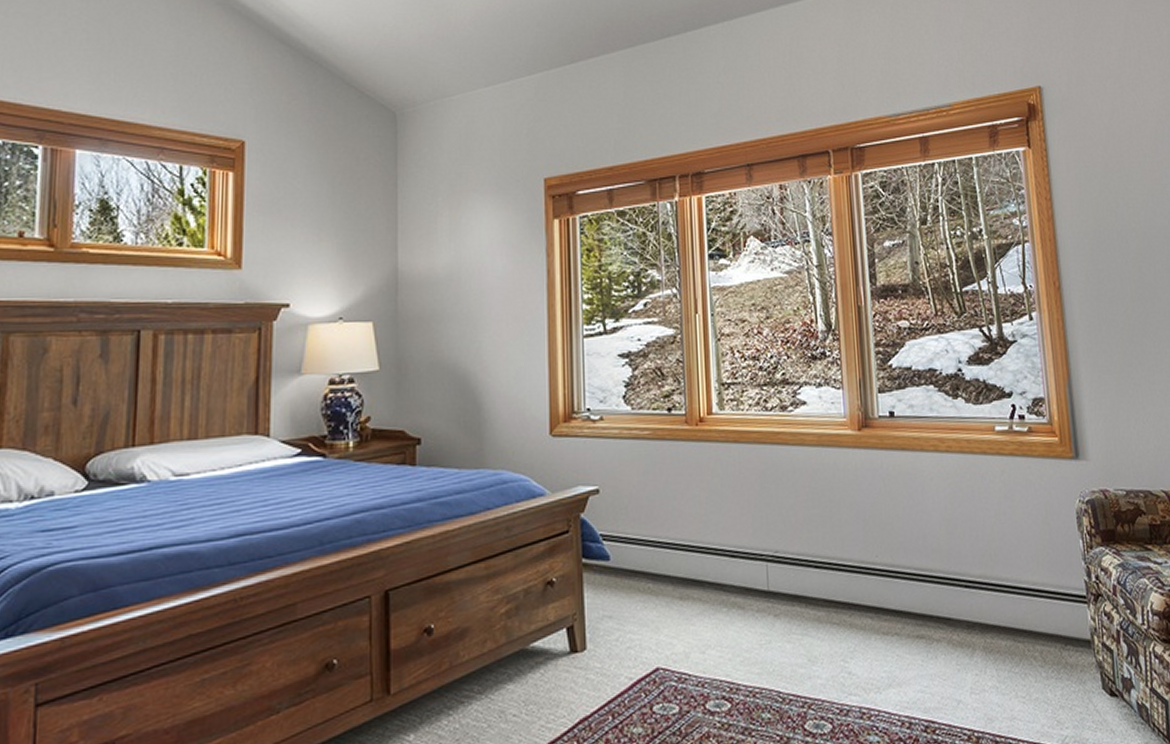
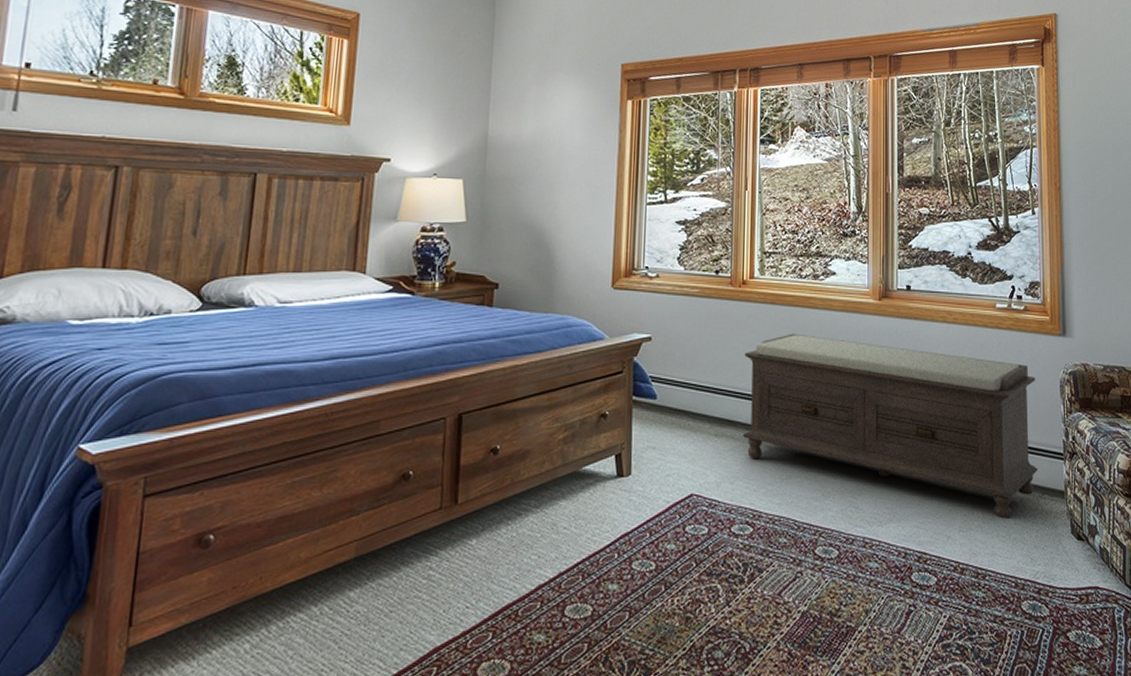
bench: none [707,475,1058,677] -> present [742,333,1038,519]

